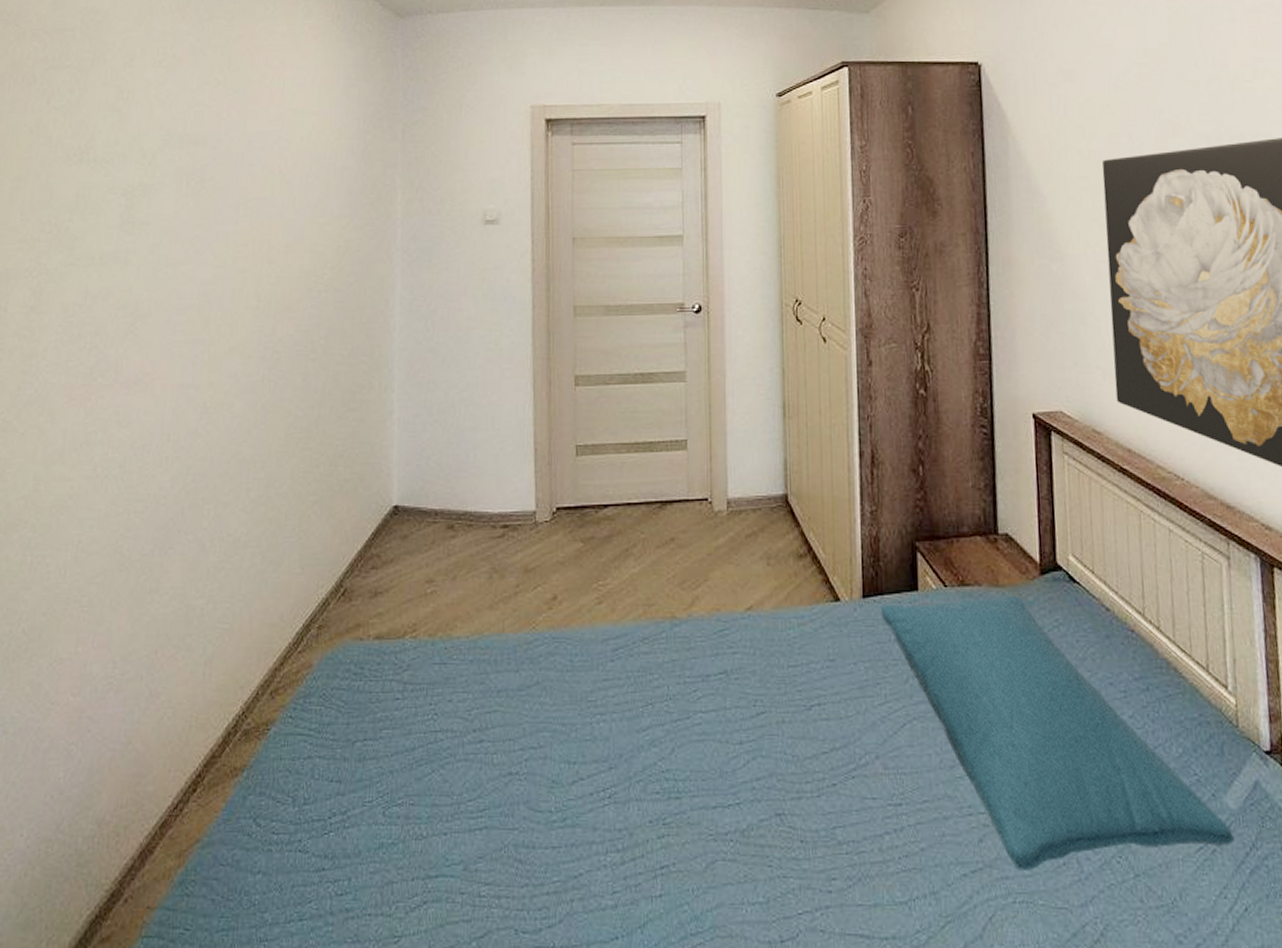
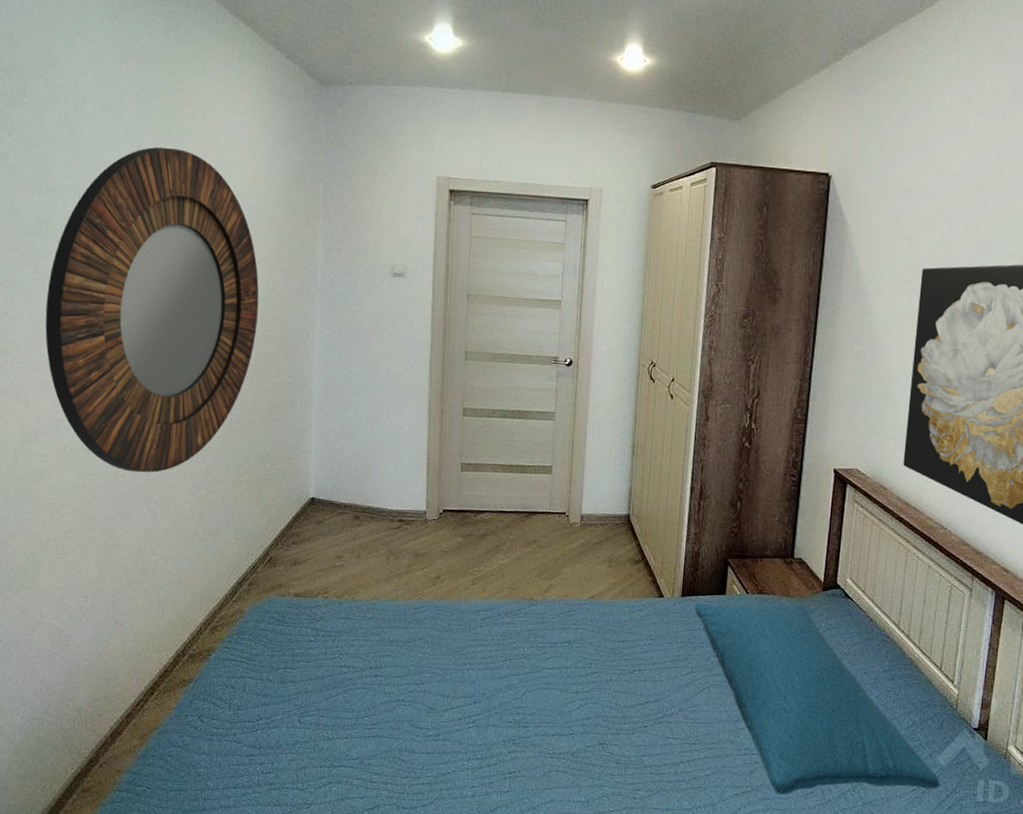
home mirror: none [78,101,329,491] -> present [45,147,259,473]

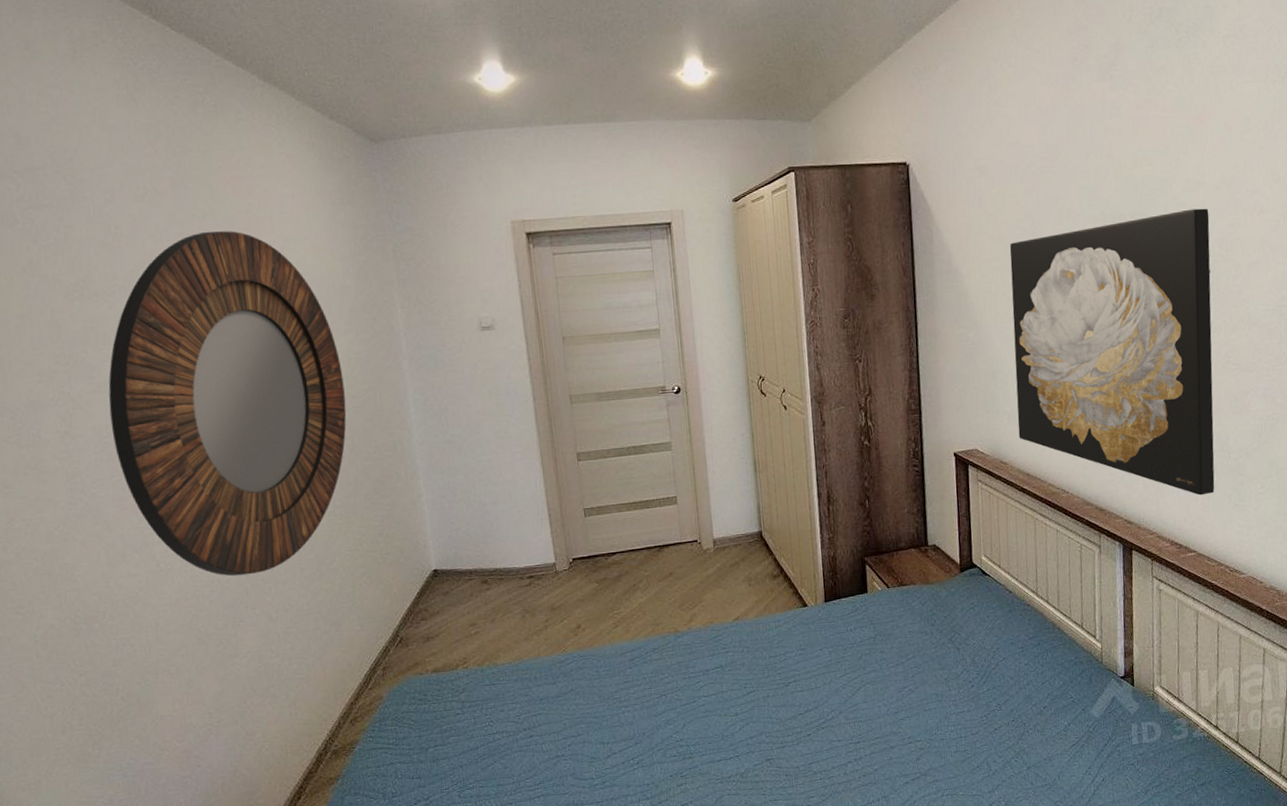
pillow: present [694,602,940,795] -> none [839,589,1097,775]

